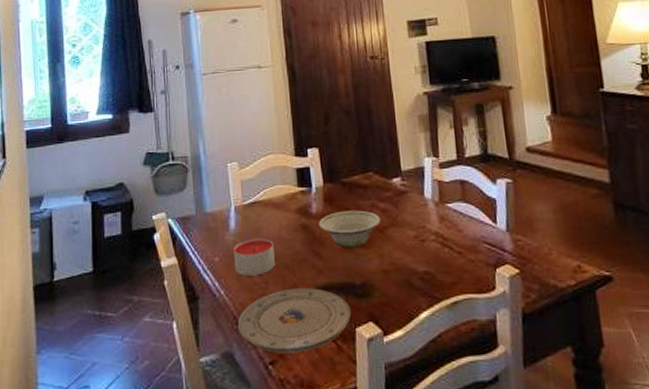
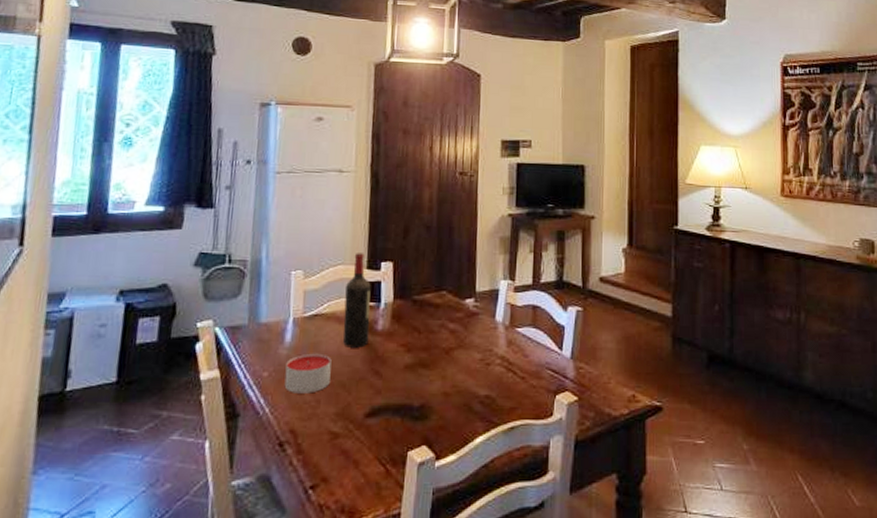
plate: present [238,288,352,353] -> none [280,408,406,477]
wine bottle: none [278,142,306,231] -> present [343,253,371,348]
bowl: present [319,210,380,248] -> none [383,329,448,369]

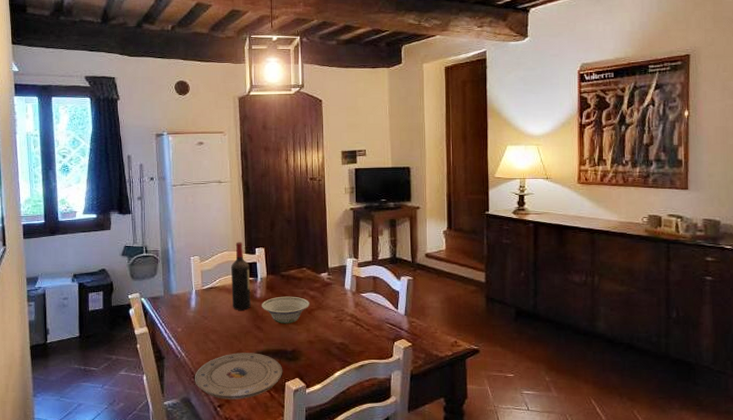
plate: none [280,408,406,477] -> present [195,353,283,400]
candle: present [284,353,332,394] -> none [193,315,226,343]
bowl: none [383,329,448,369] -> present [262,296,309,324]

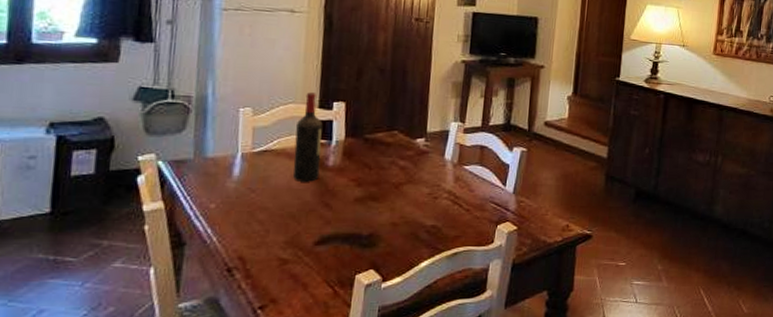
plate: present [195,353,283,400] -> none [228,237,354,299]
bowl: present [262,296,309,324] -> none [334,165,398,202]

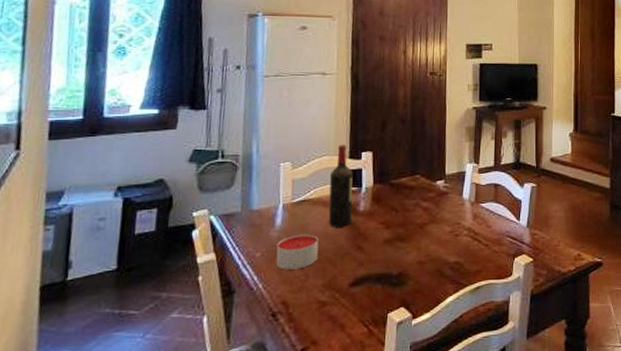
candle: none [232,186,281,224] -> present [276,233,319,270]

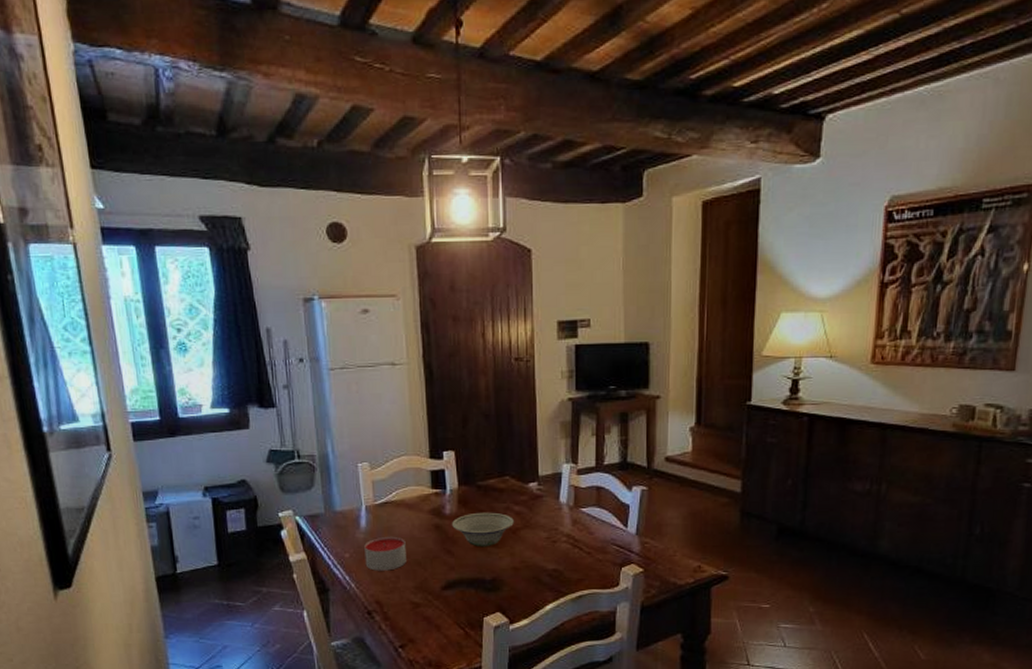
wine bottle: present [328,145,353,227] -> none [411,444,438,530]
bowl: none [365,208,422,243] -> present [452,512,514,547]

